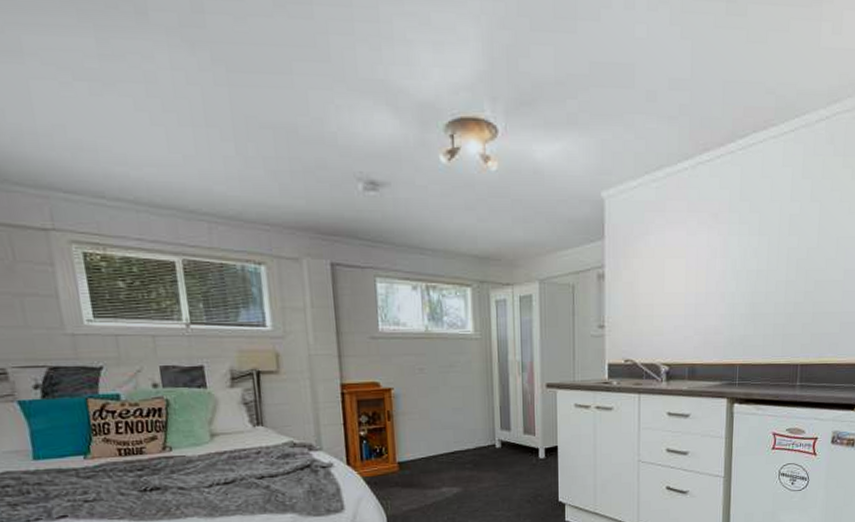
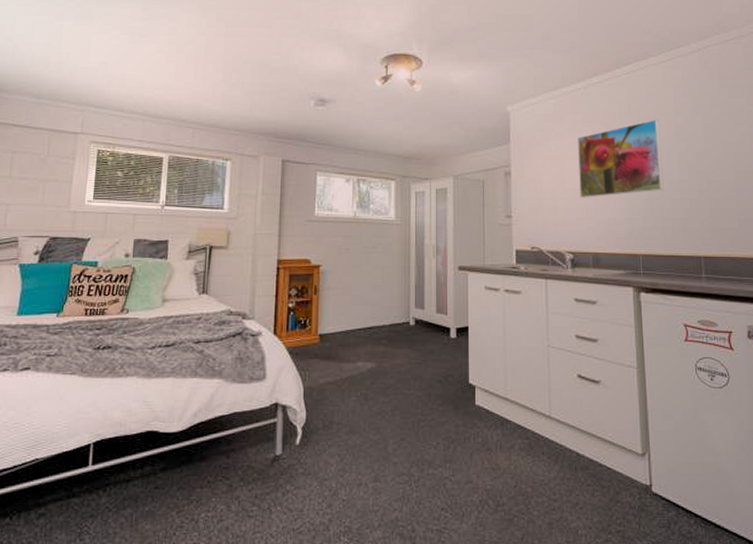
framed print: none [680,208,772,303] -> present [577,119,664,198]

